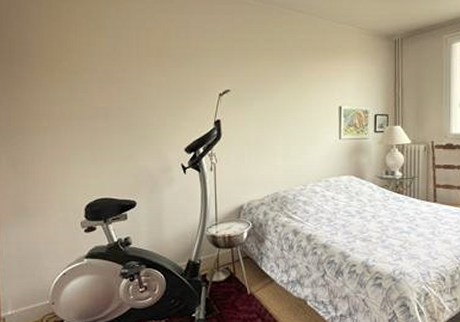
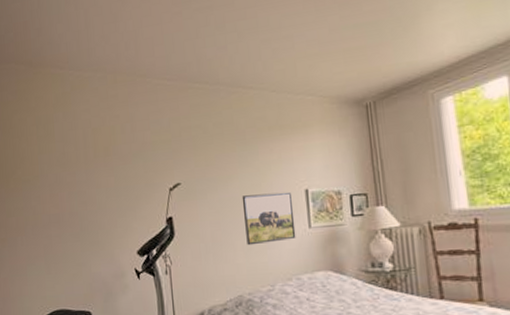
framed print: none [284,107,328,150] -> present [241,192,296,246]

